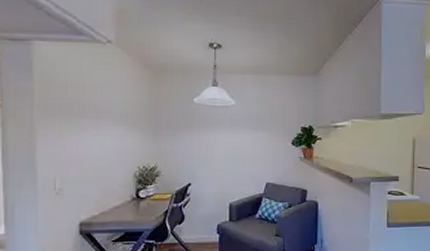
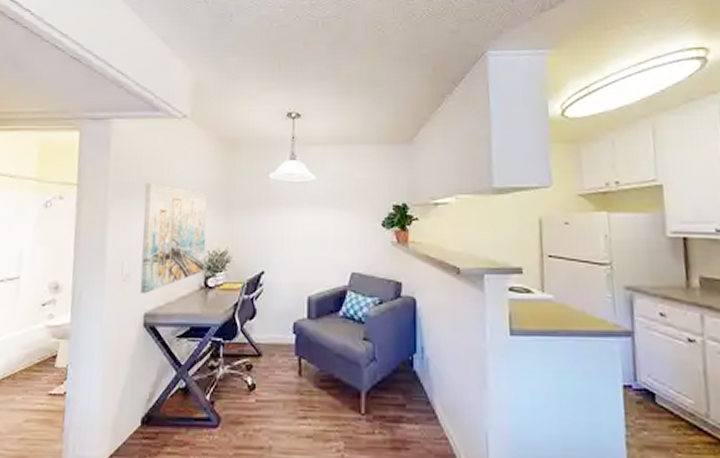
wall art: none [73,104,136,205] -> present [140,183,207,293]

